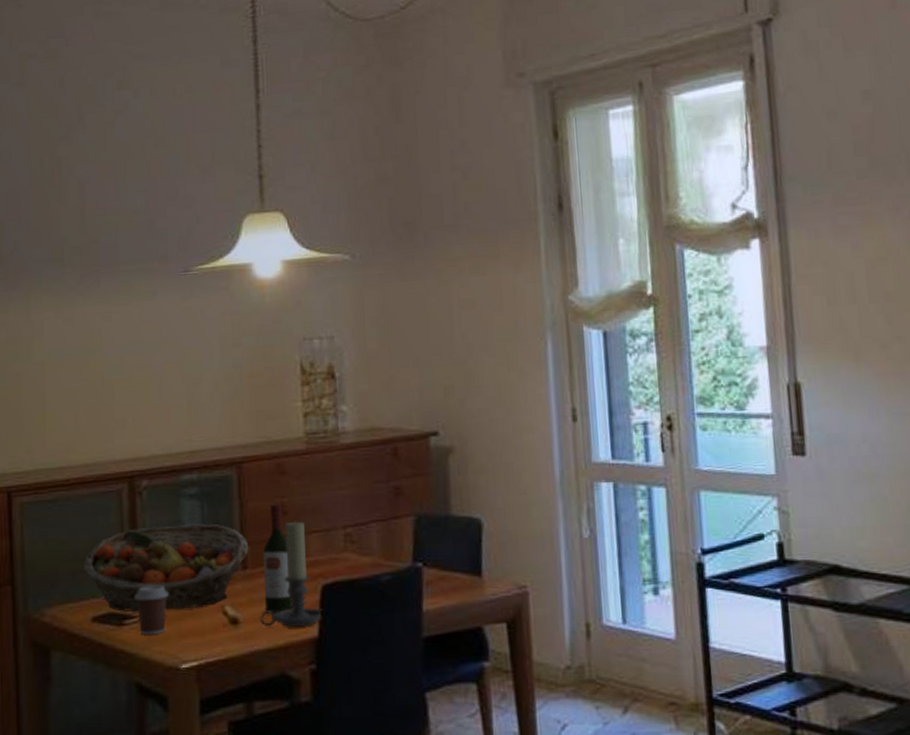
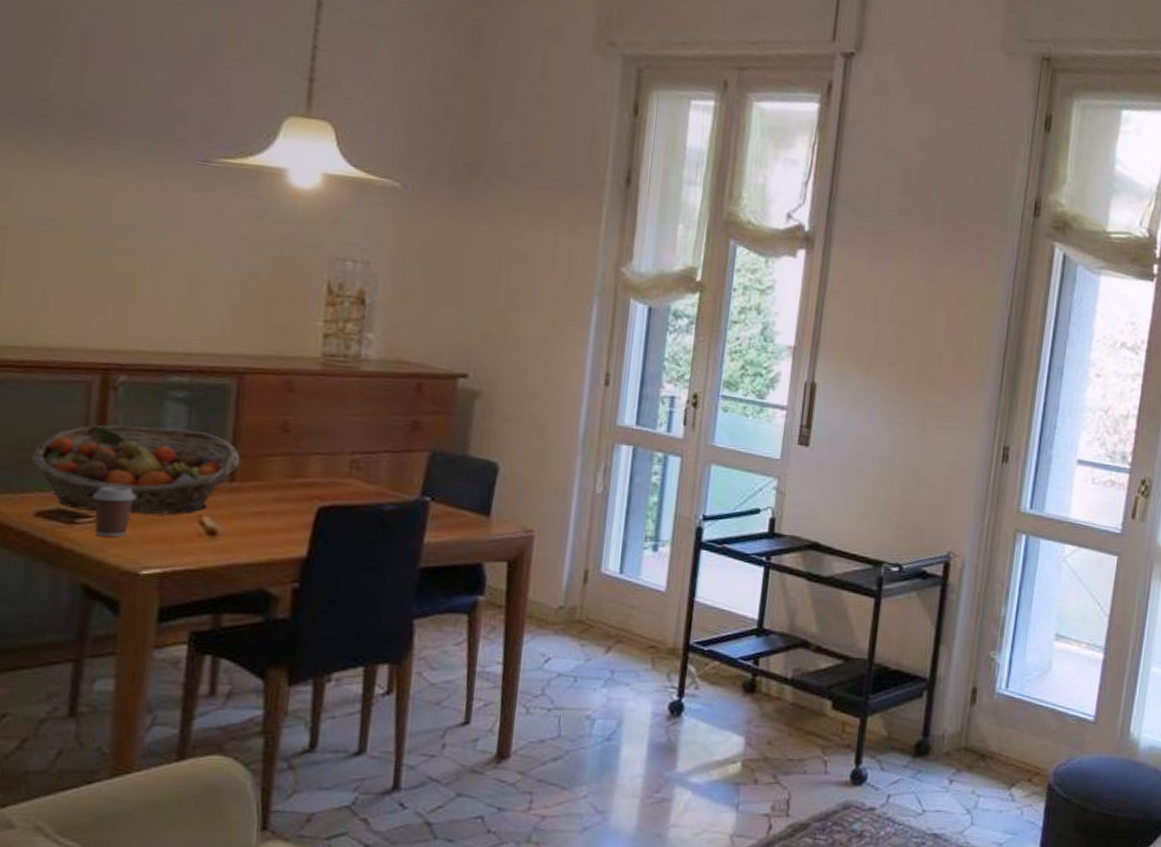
candle holder: present [260,521,323,627] -> none [242,440,315,546]
wine bottle: present [263,504,294,612] -> none [249,420,286,529]

